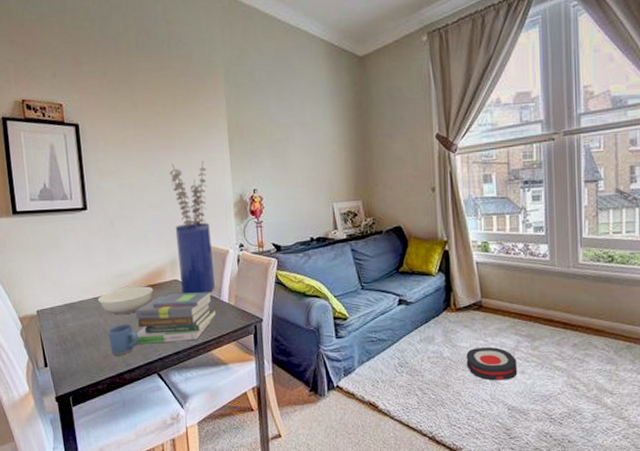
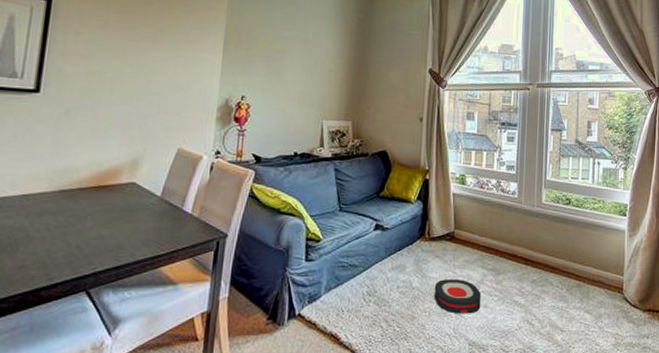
bowl: present [97,286,153,315] -> none [27,186,102,218]
mug: present [107,324,139,356] -> none [30,229,72,267]
books: present [131,292,216,345] -> none [61,198,174,255]
vase: present [170,161,215,294] -> none [138,56,193,201]

